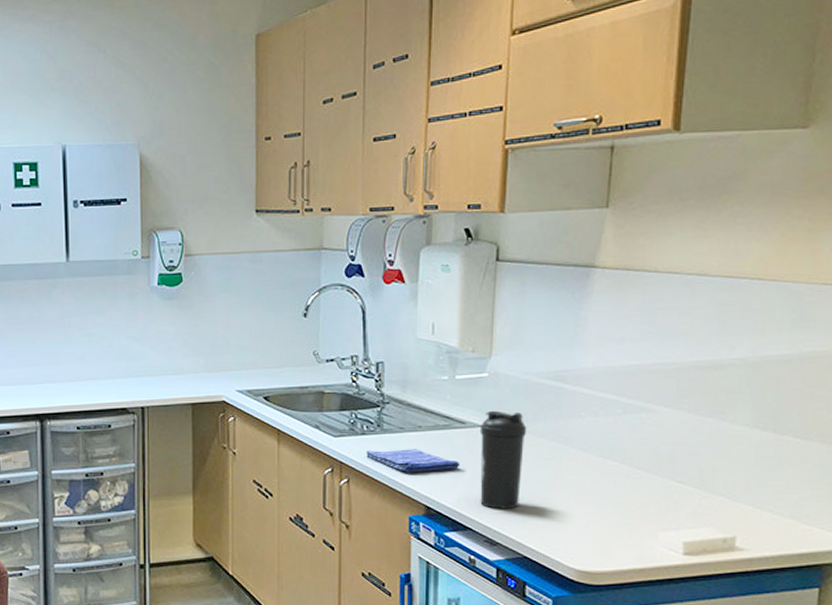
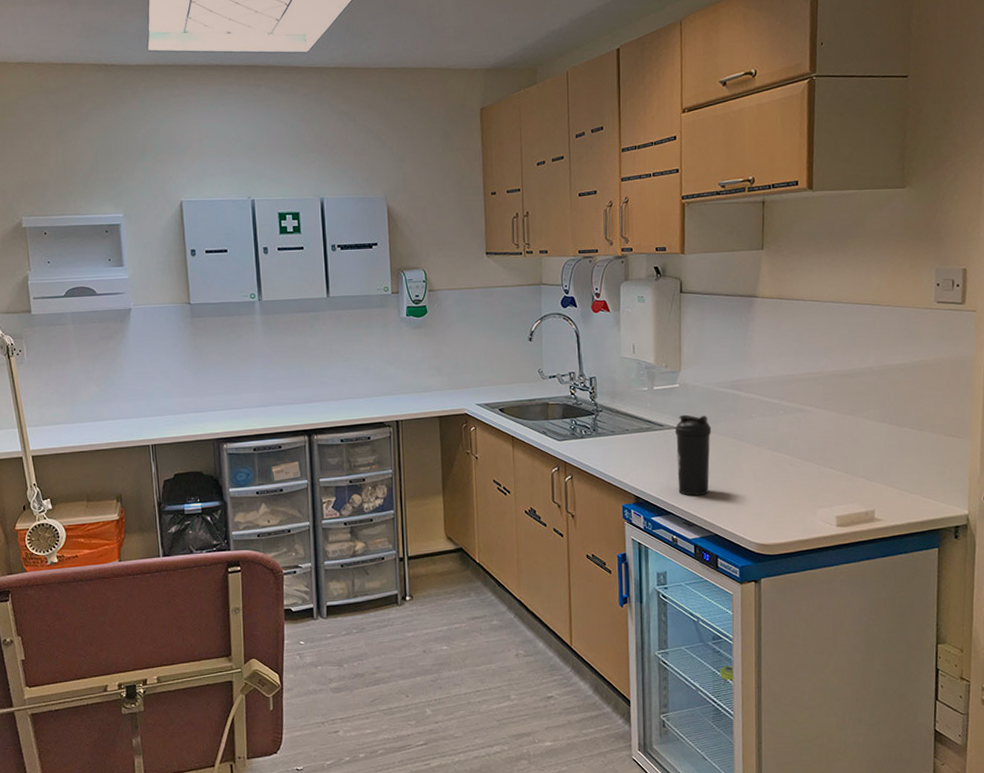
dish towel: present [366,449,460,473] -> none [585,448,661,469]

